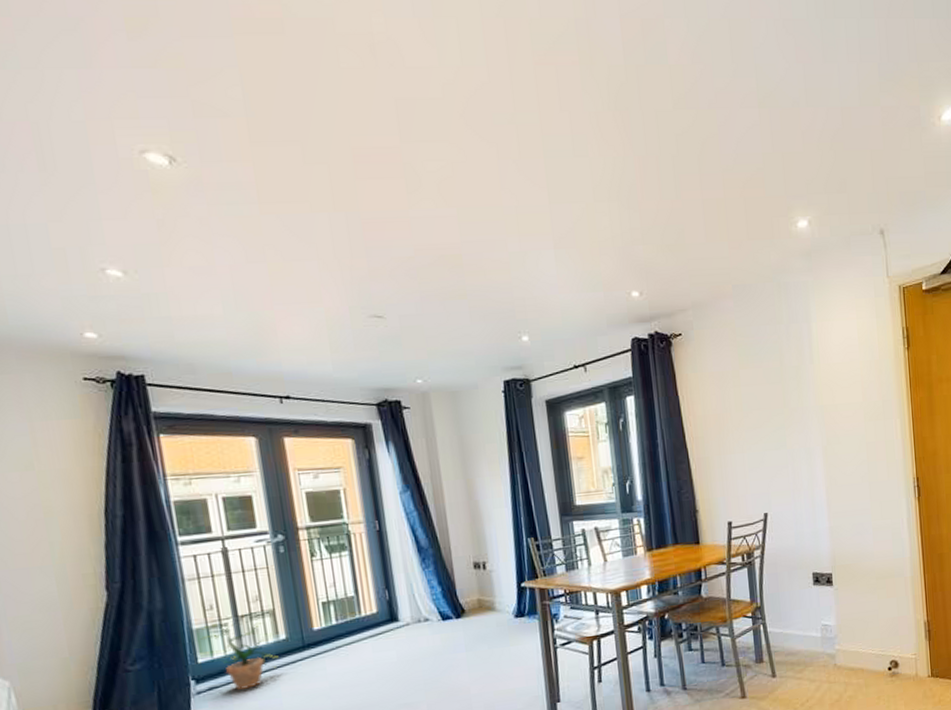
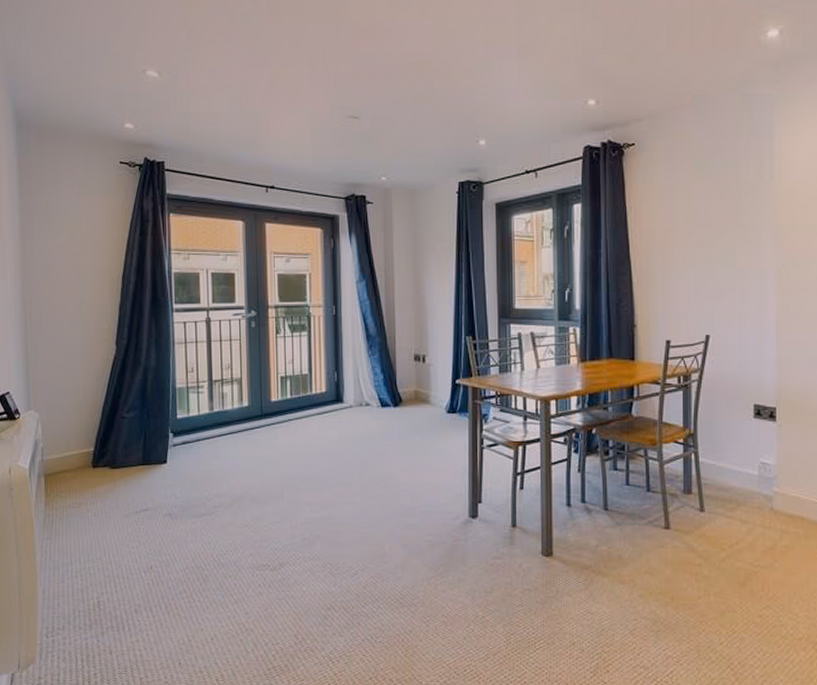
potted plant: present [200,621,279,690] -> none [181,384,241,447]

